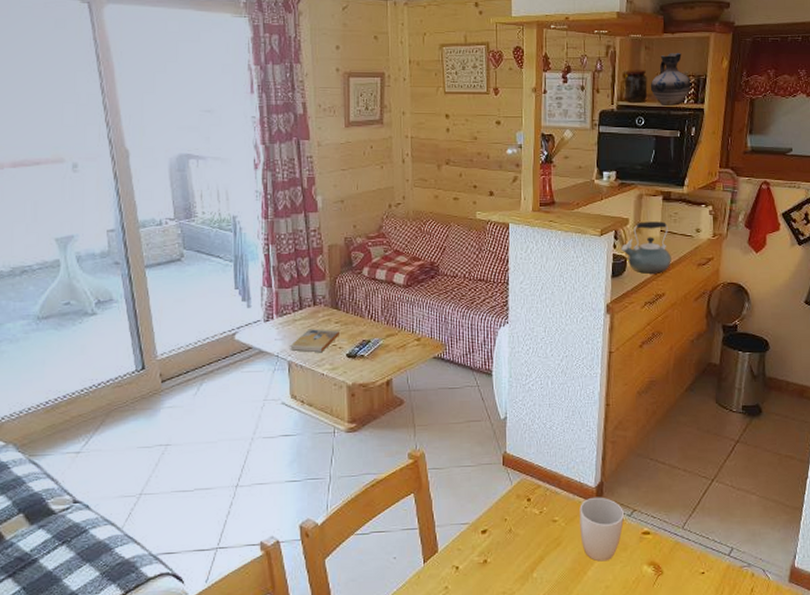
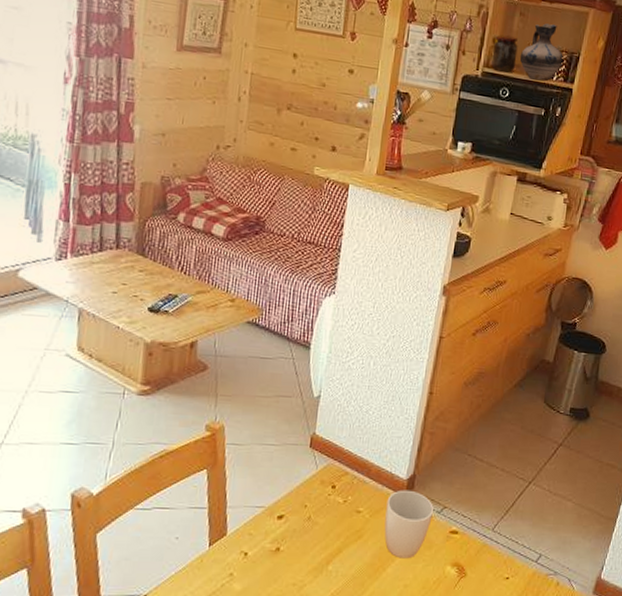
book: present [290,329,341,353] -> none [82,274,144,303]
kettle: present [621,221,671,274] -> none [467,201,519,259]

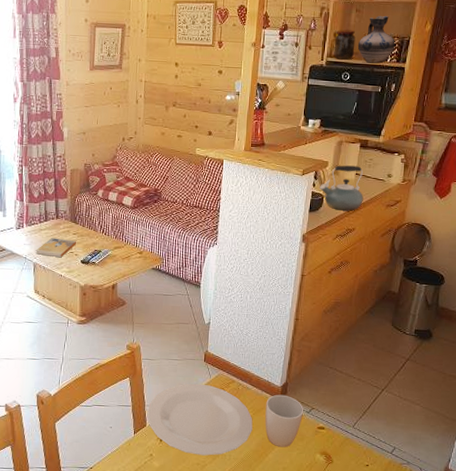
book: none [82,274,144,303] -> present [35,237,77,258]
plate: none [228,476,369,573] -> present [147,383,253,456]
kettle: none [467,201,519,259] -> present [320,165,364,211]

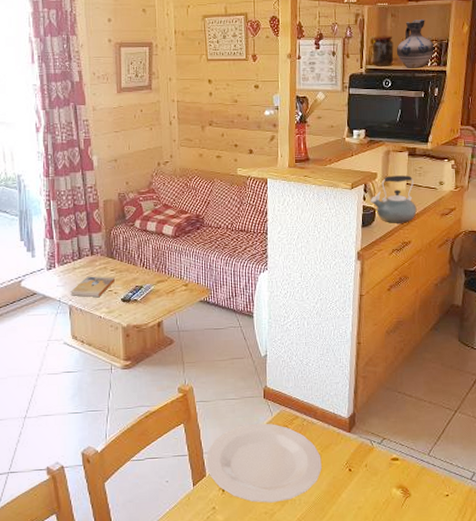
cup: present [265,394,304,448] -> none [334,426,375,485]

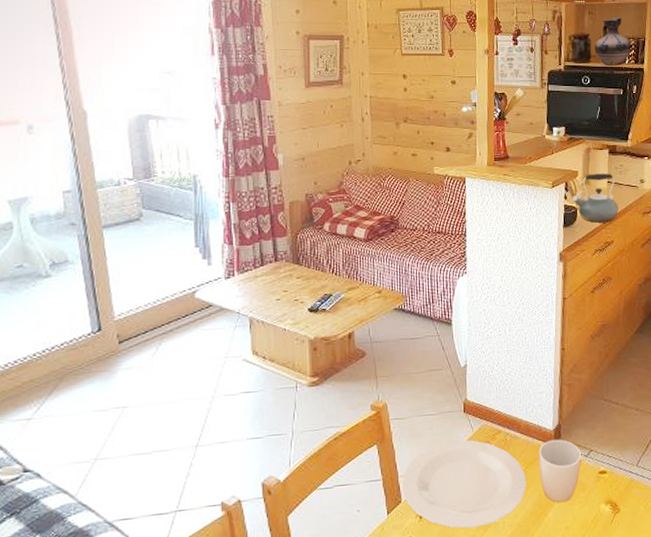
book: present [70,276,116,298] -> none [251,284,302,308]
cup: none [334,426,375,485] -> present [539,439,582,503]

